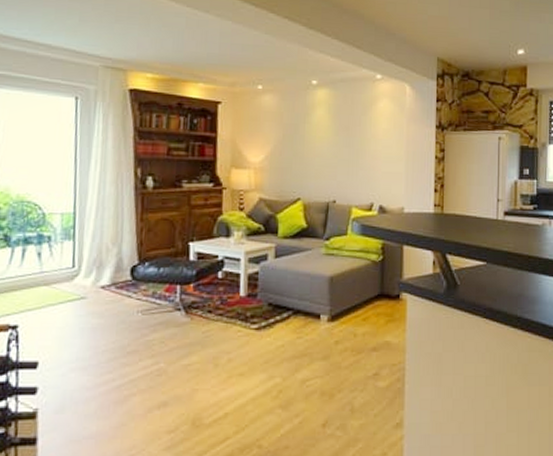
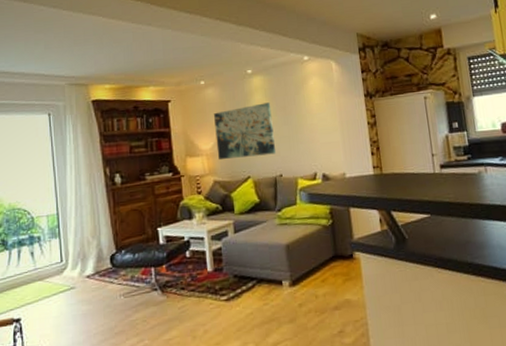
wall art: none [267,119,333,178] -> present [214,102,275,159]

